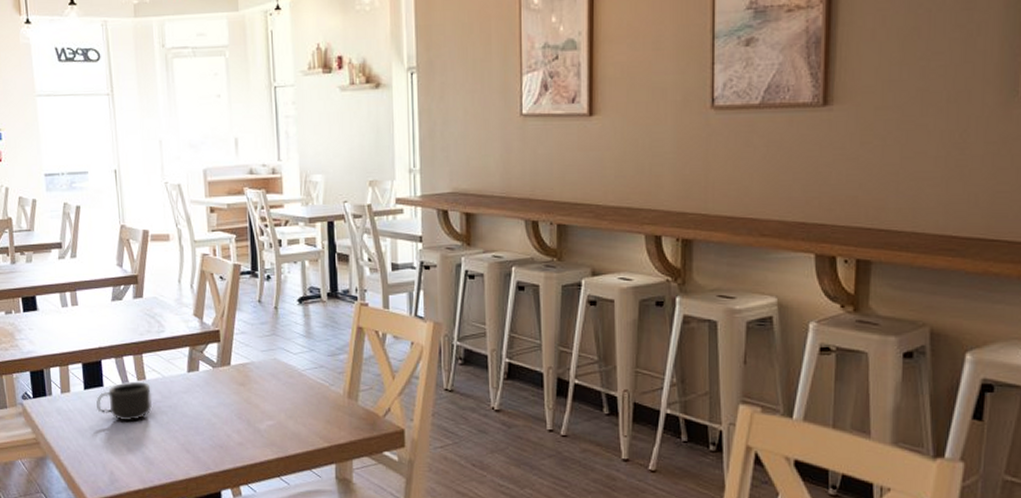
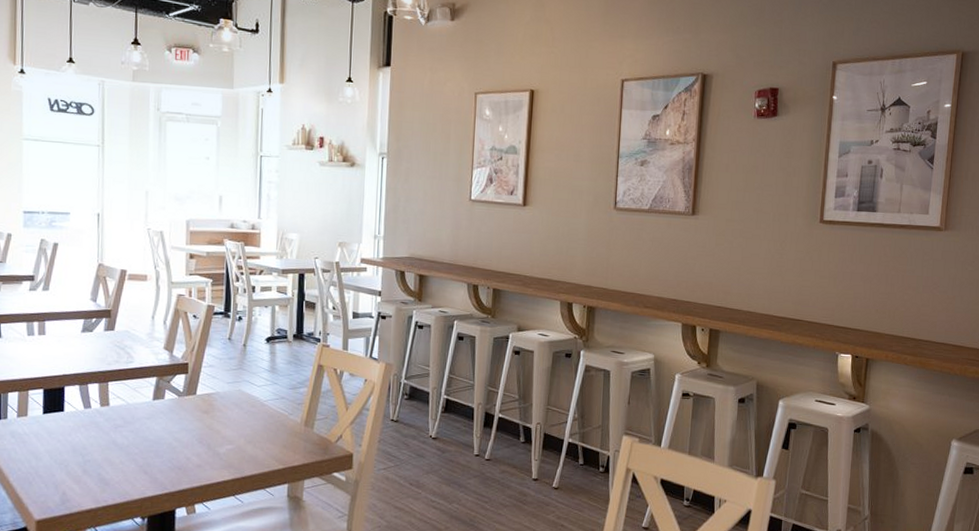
mug: present [96,381,153,422] -> none [55,407,114,445]

